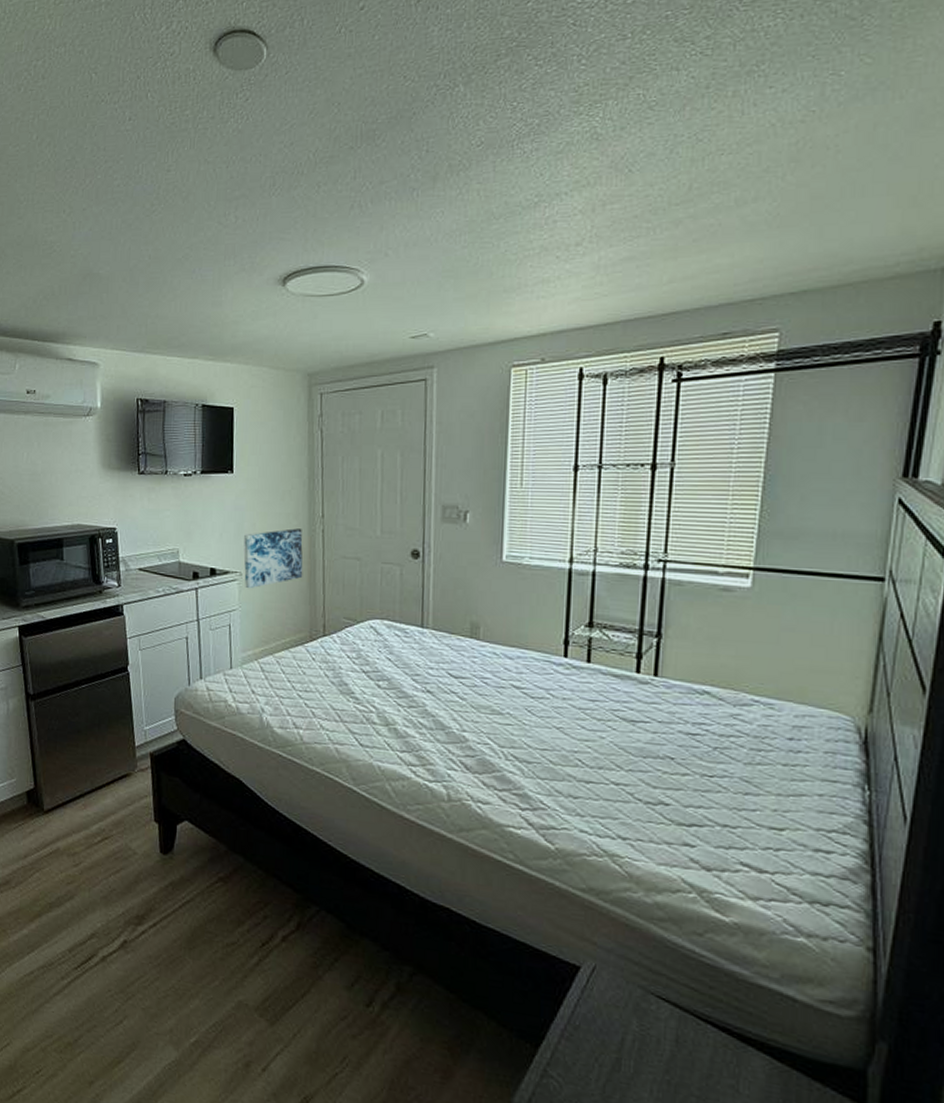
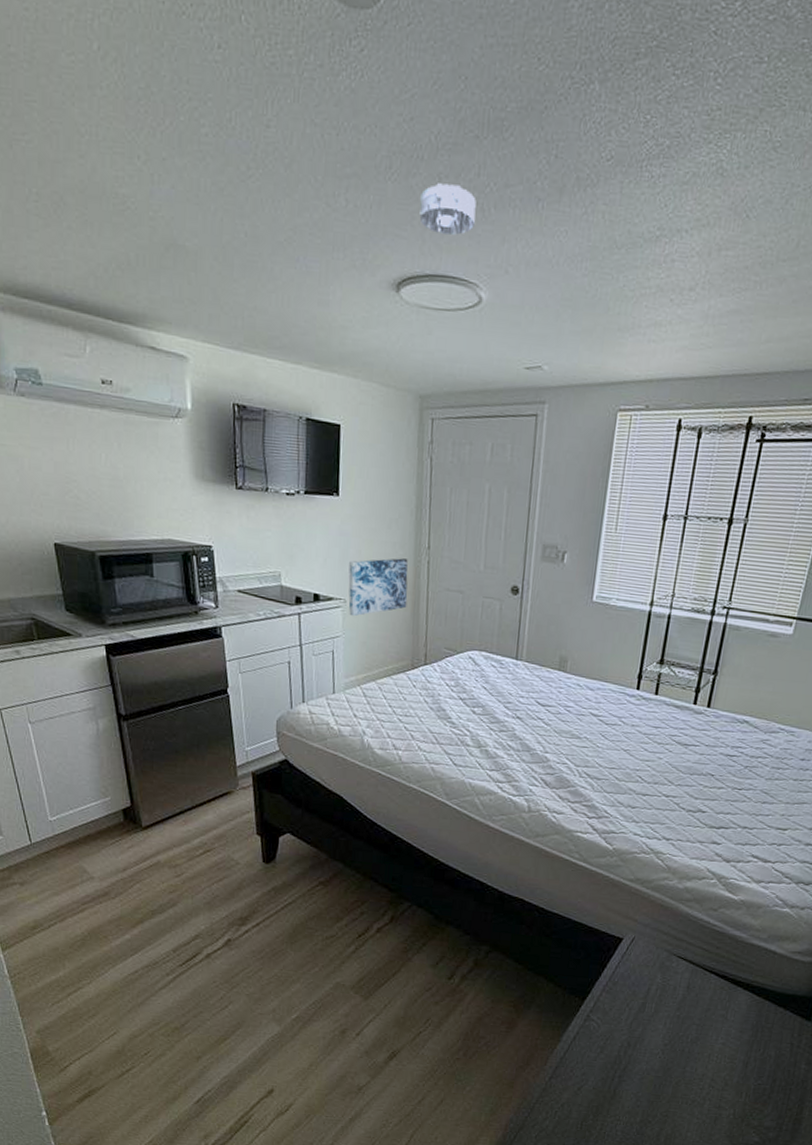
smoke detector: none [301,189,354,232] -> present [419,183,476,236]

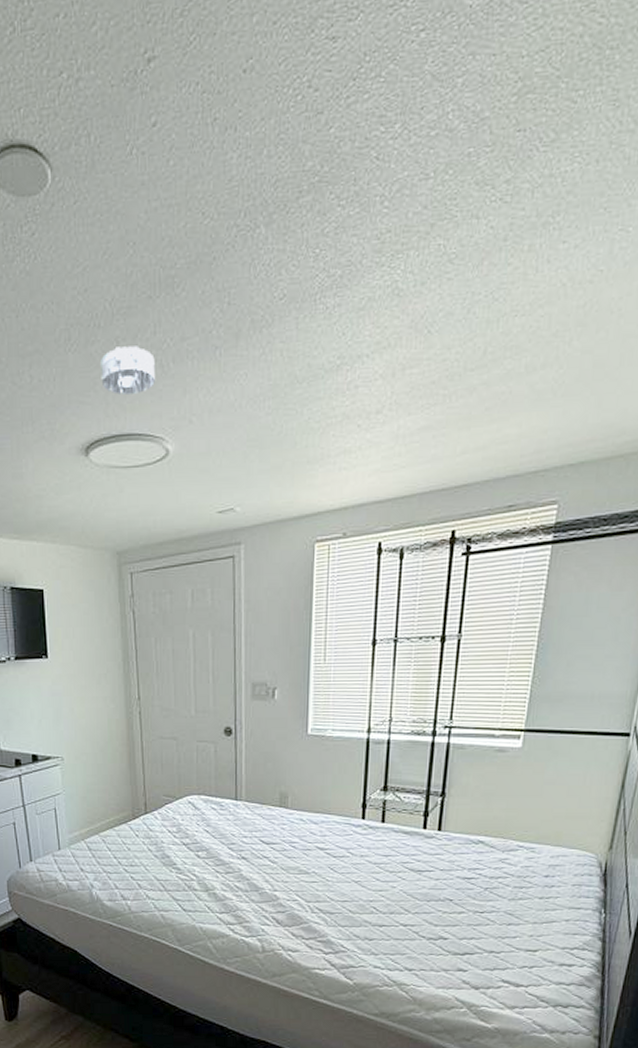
wall art: present [348,558,408,617] -> none [63,712,123,773]

